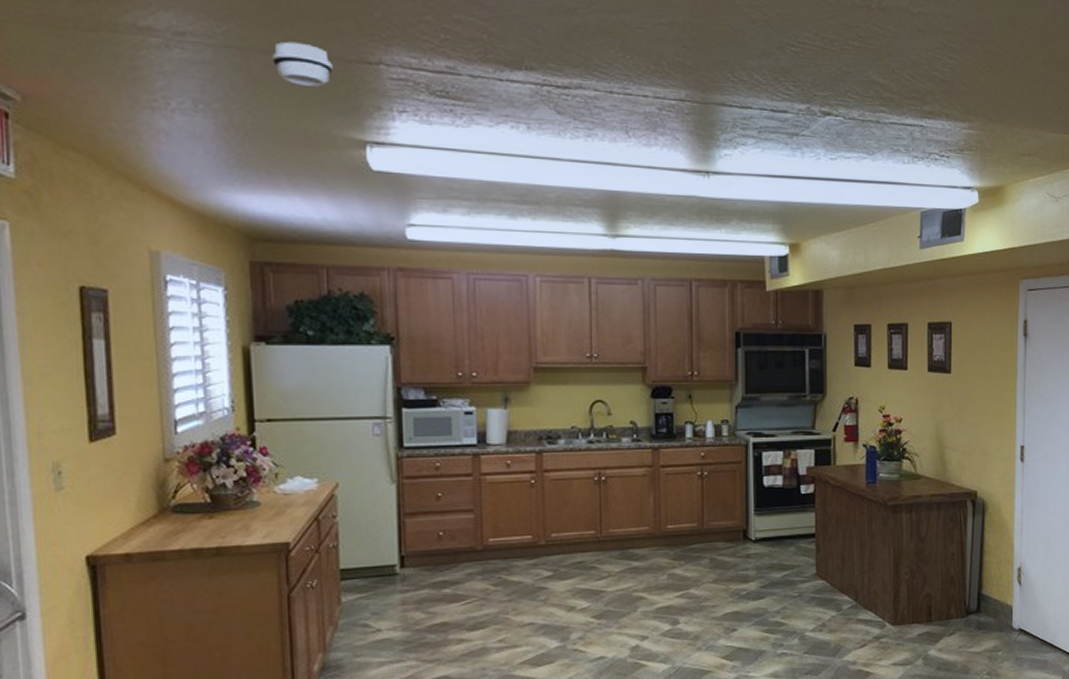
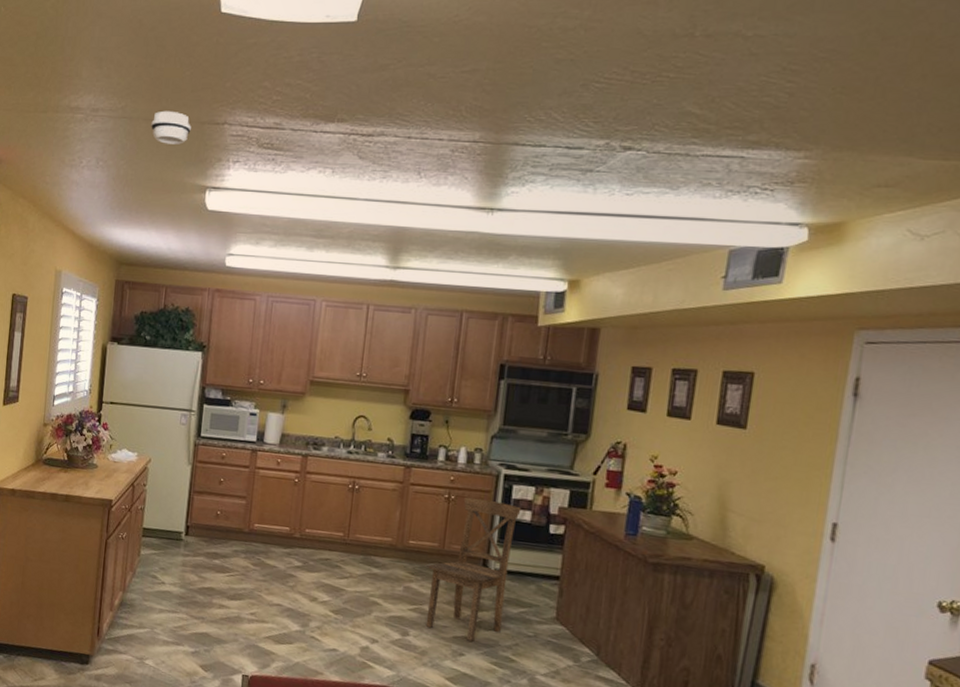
dining chair: none [690,470,773,615] -> present [425,496,522,641]

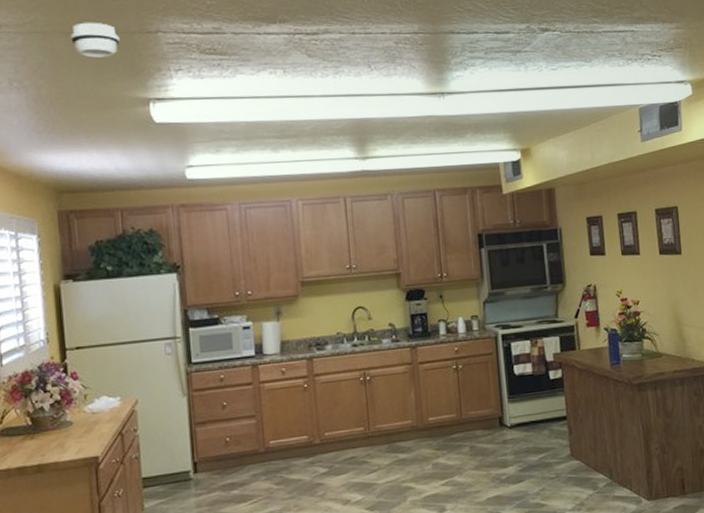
dining chair: present [425,496,522,641] -> none [451,361,527,499]

